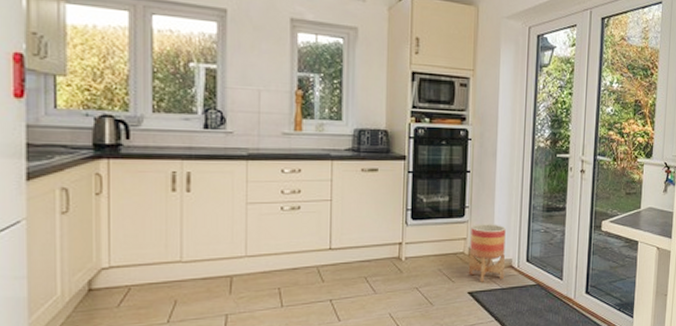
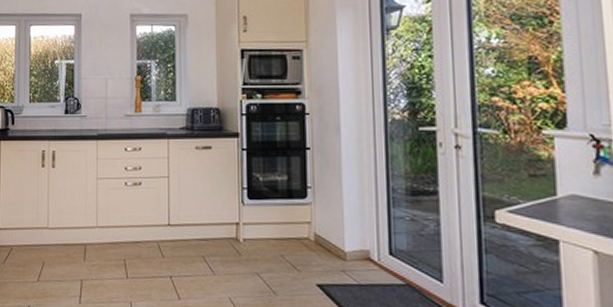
planter: present [468,224,506,282] -> none [315,206,361,275]

